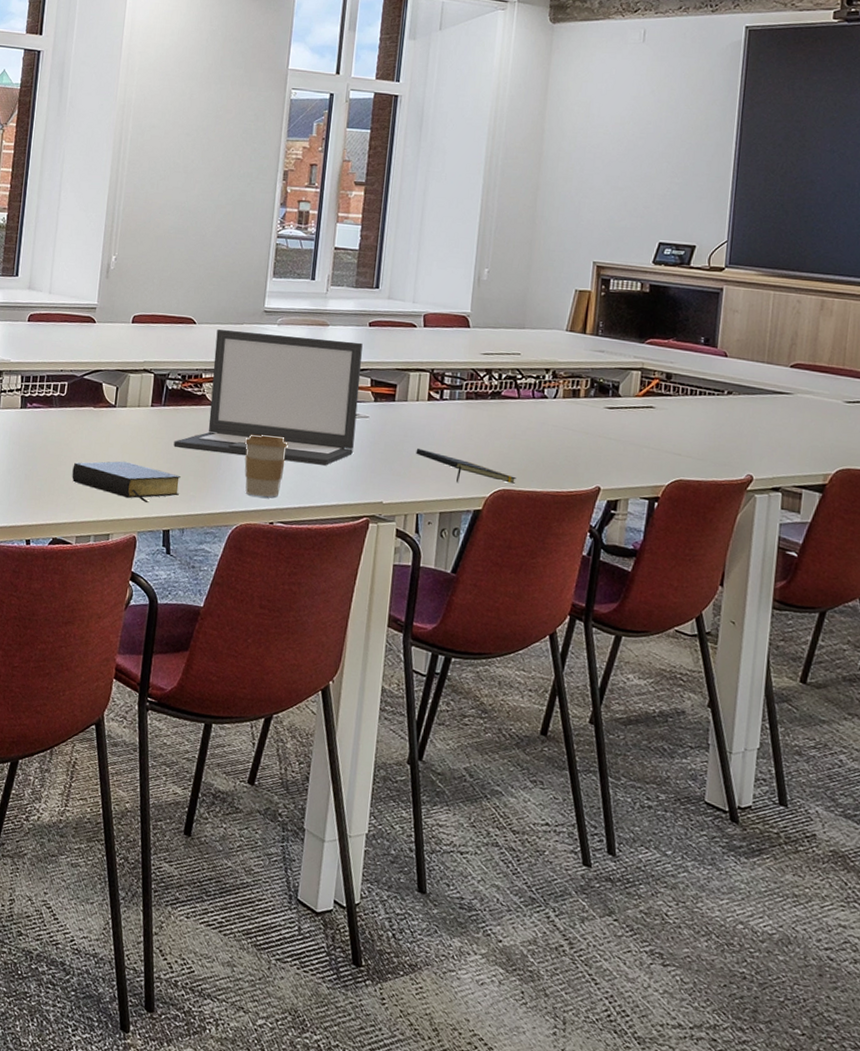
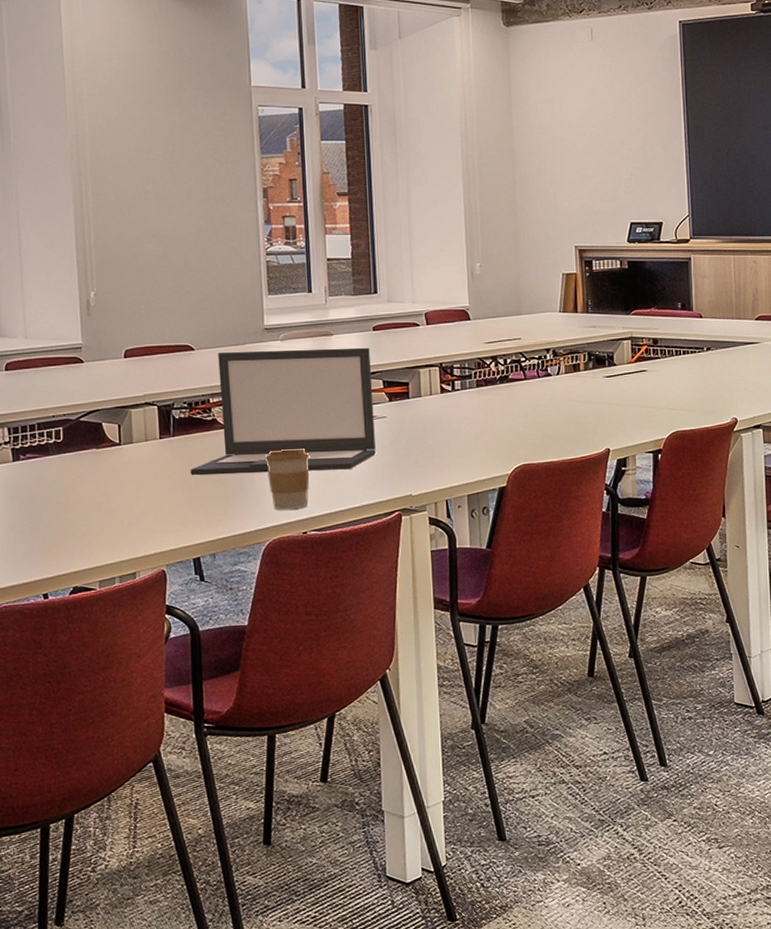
bible: present [72,461,181,503] -> none [83,497,204,535]
notepad: present [415,448,517,484] -> none [436,438,534,465]

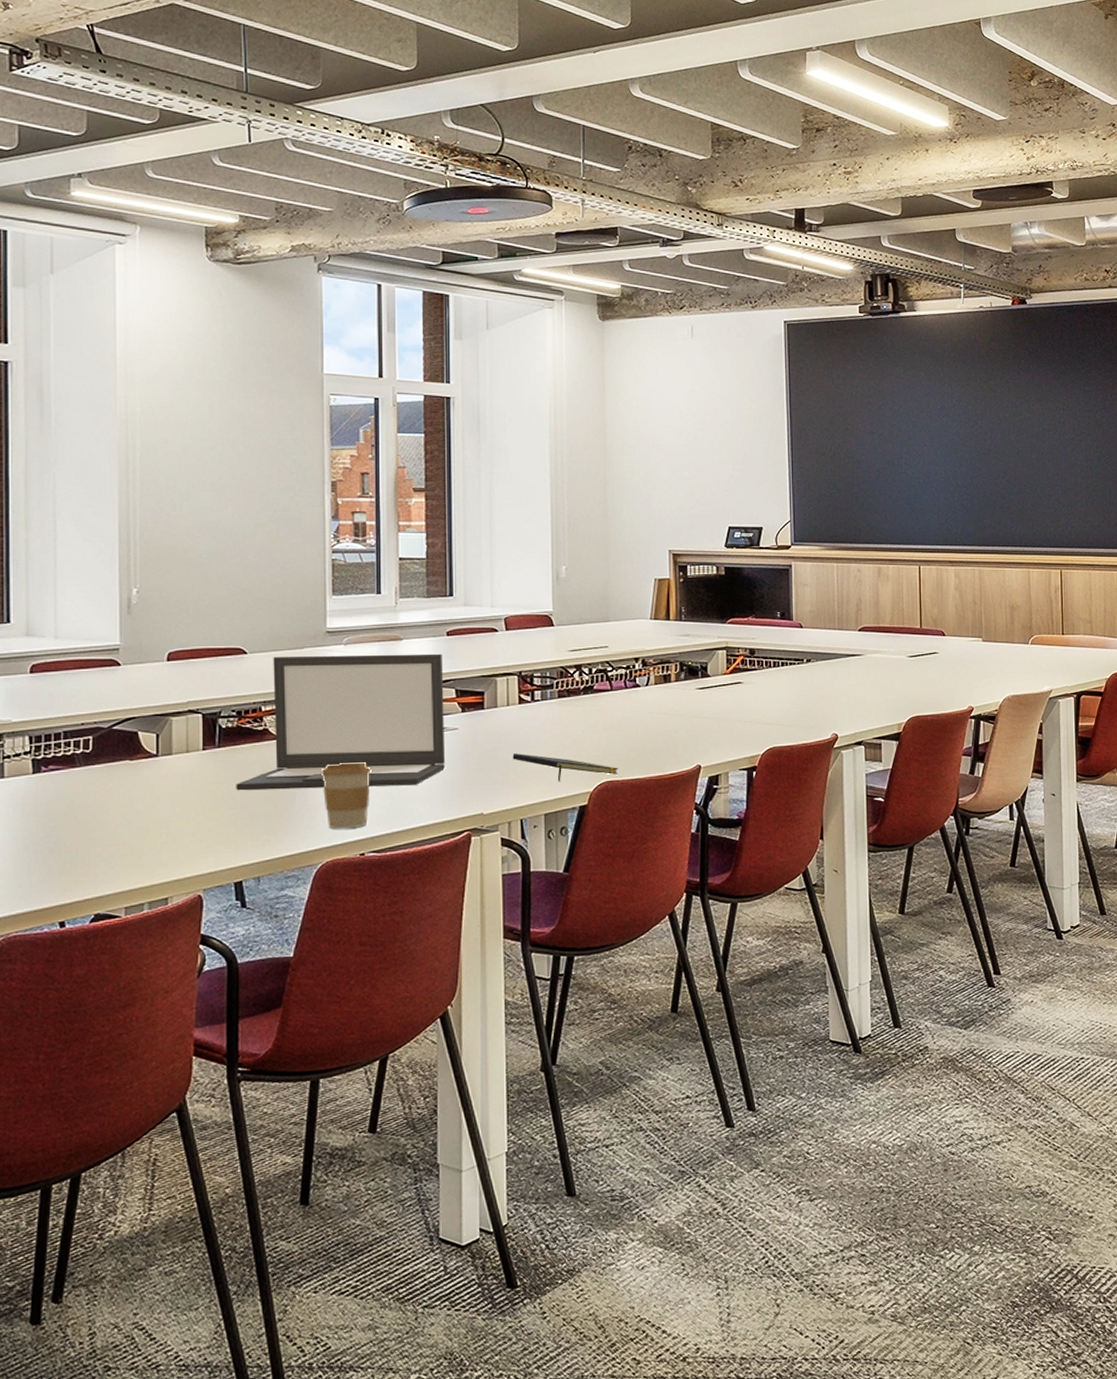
notepad: none [436,438,534,465] -> present [512,753,619,781]

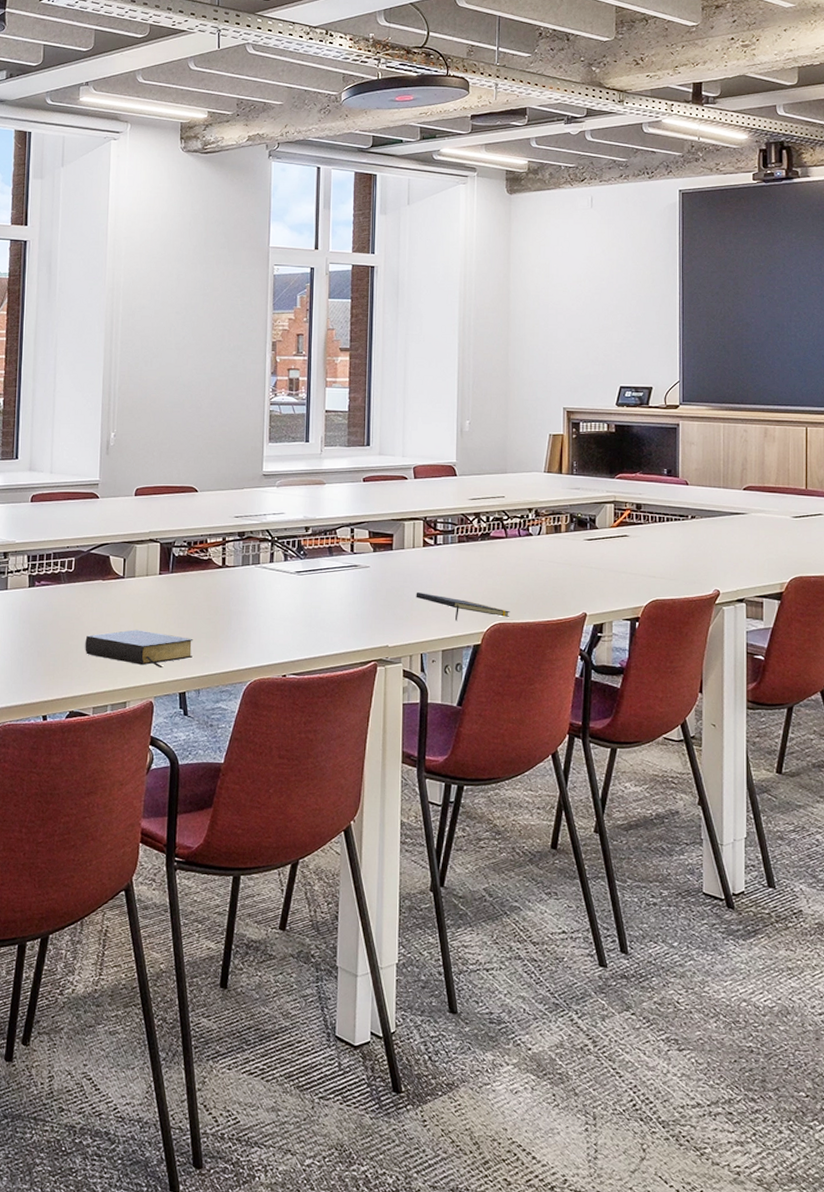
bible: none [111,814,249,857] -> present [85,629,193,669]
laptop: present [236,653,445,791] -> none [184,495,359,616]
coffee cup: present [320,762,371,829] -> none [252,592,295,652]

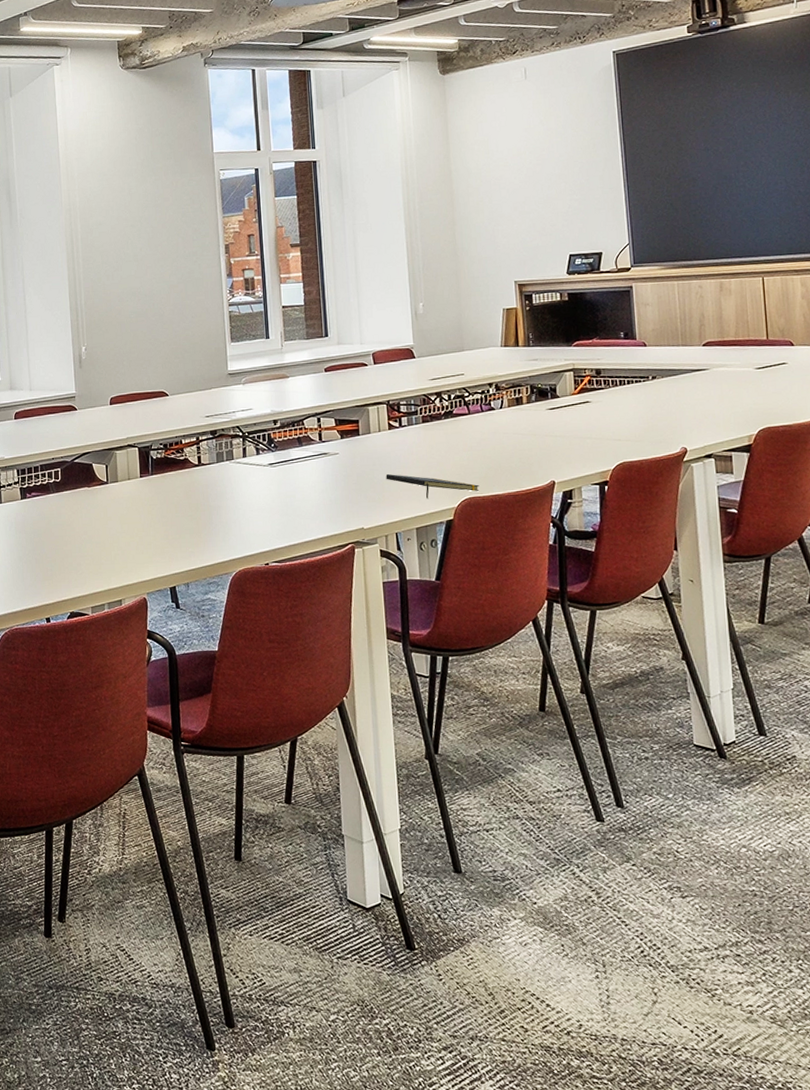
bible: present [85,629,193,669] -> none [78,531,179,566]

